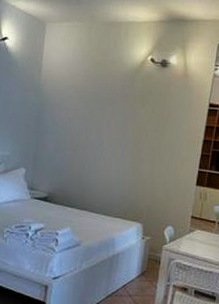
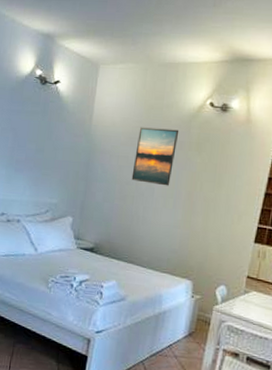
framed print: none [81,81,124,136] -> present [131,127,179,186]

